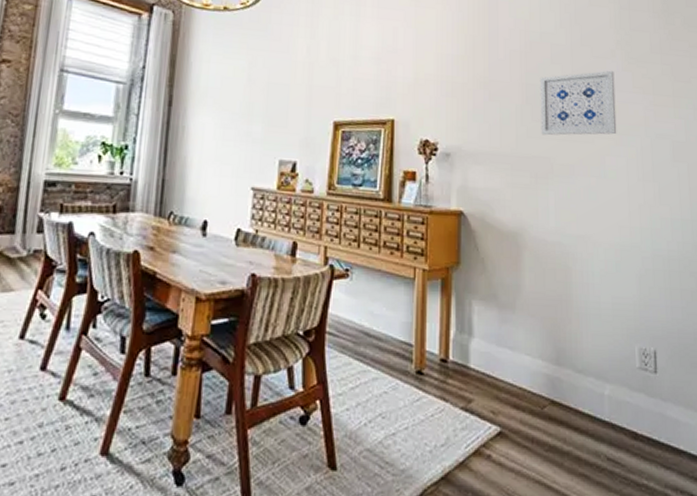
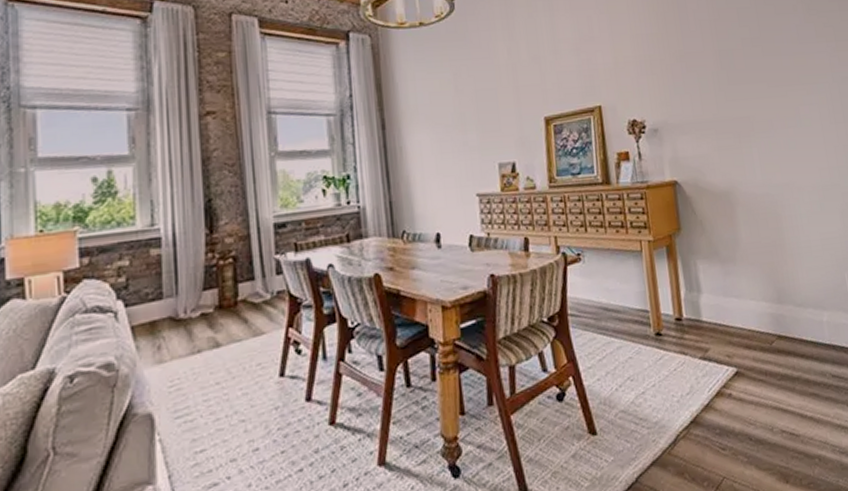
wall art: present [539,70,617,136] -> none [730,24,807,97]

